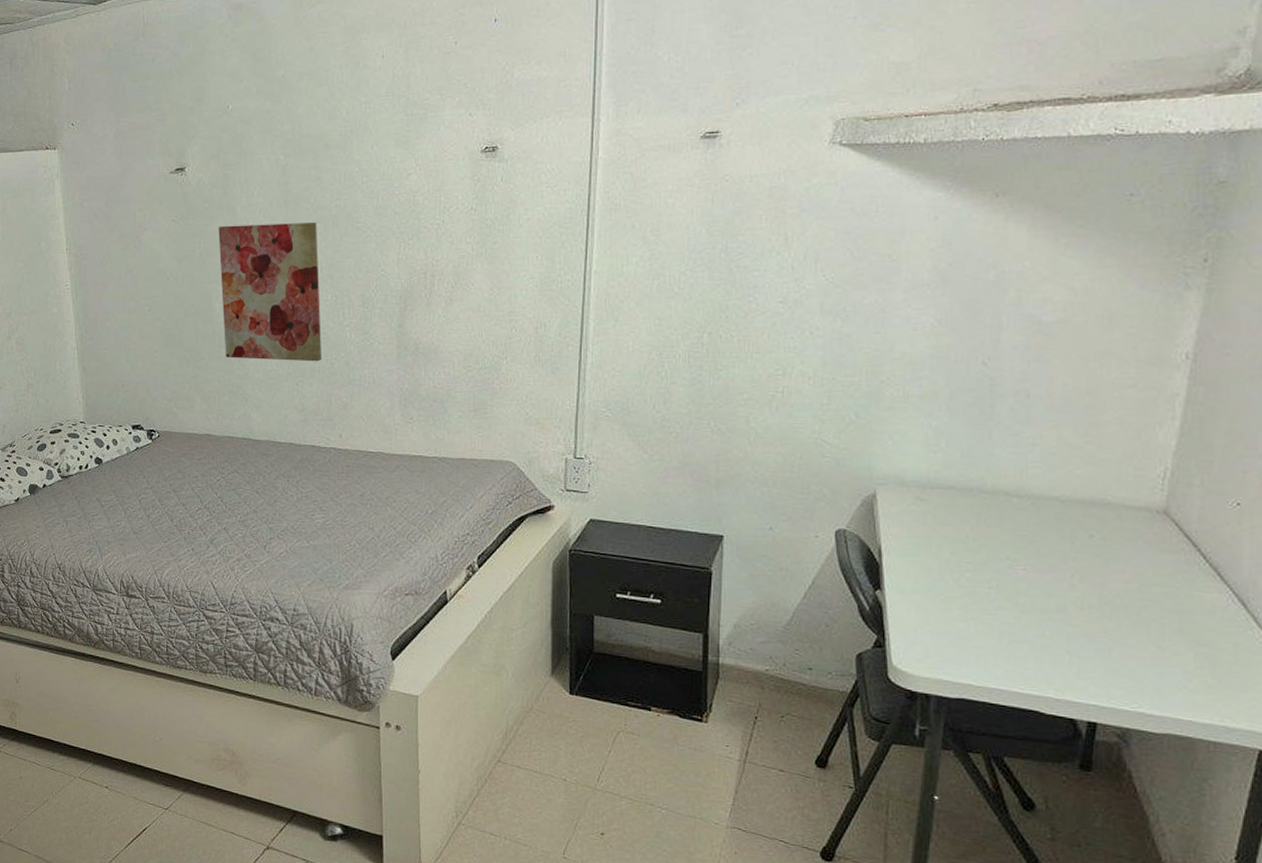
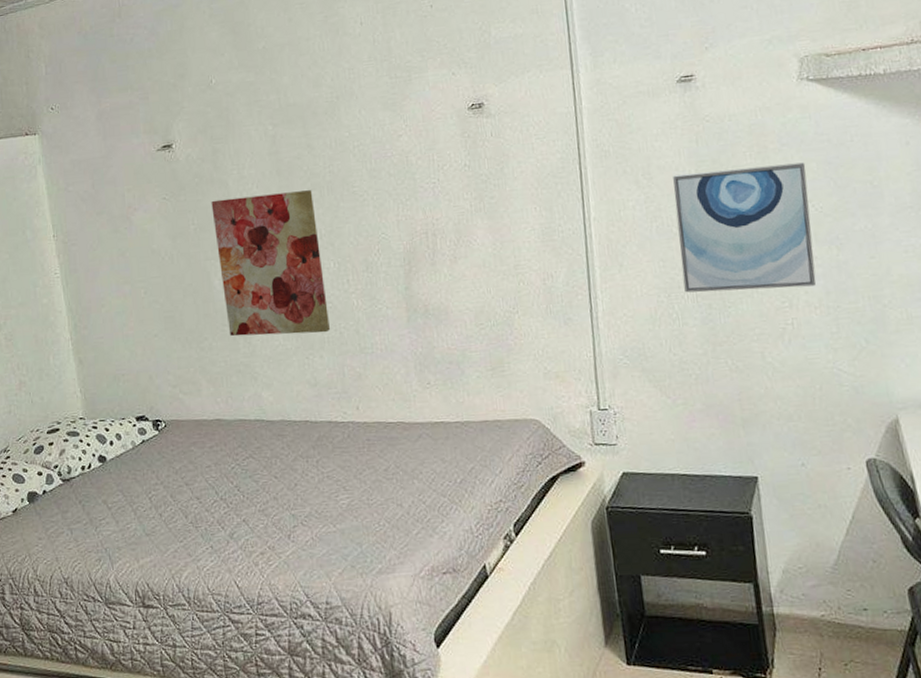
wall art: none [677,230,823,356] -> present [673,162,817,293]

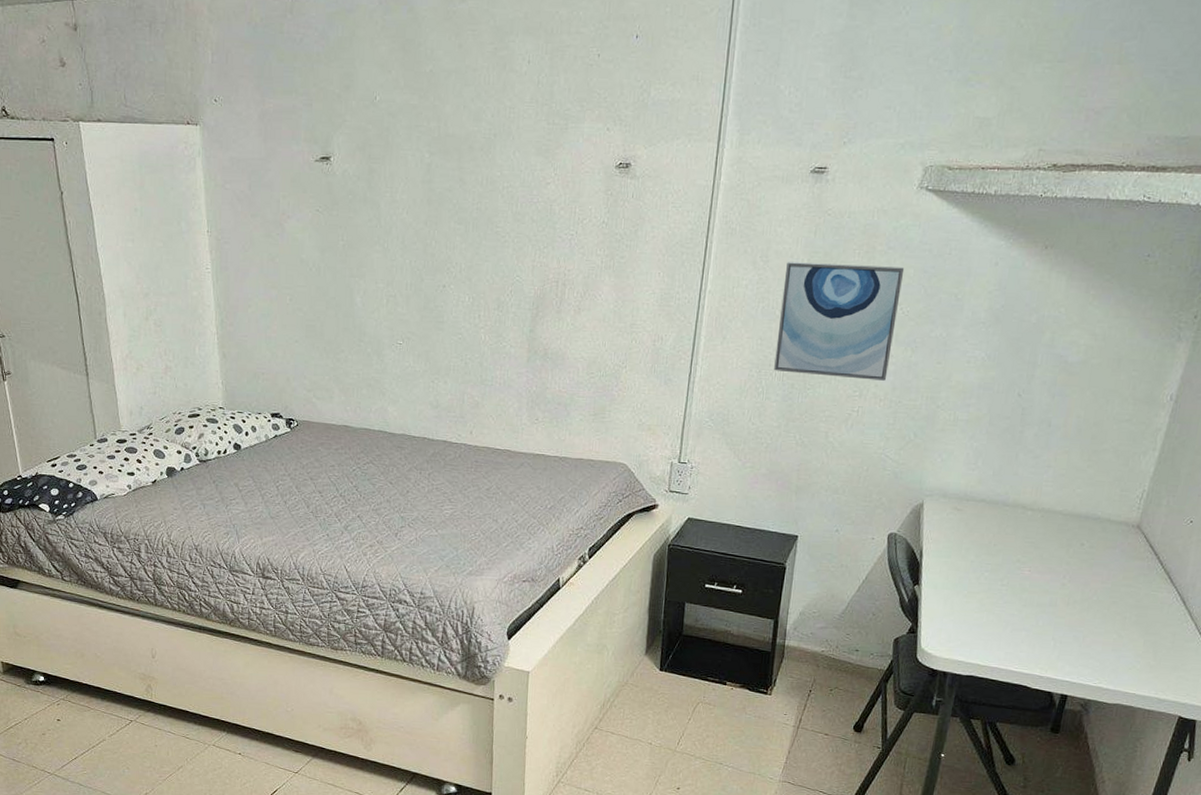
wall art: present [211,190,330,337] -> none [361,219,458,361]

